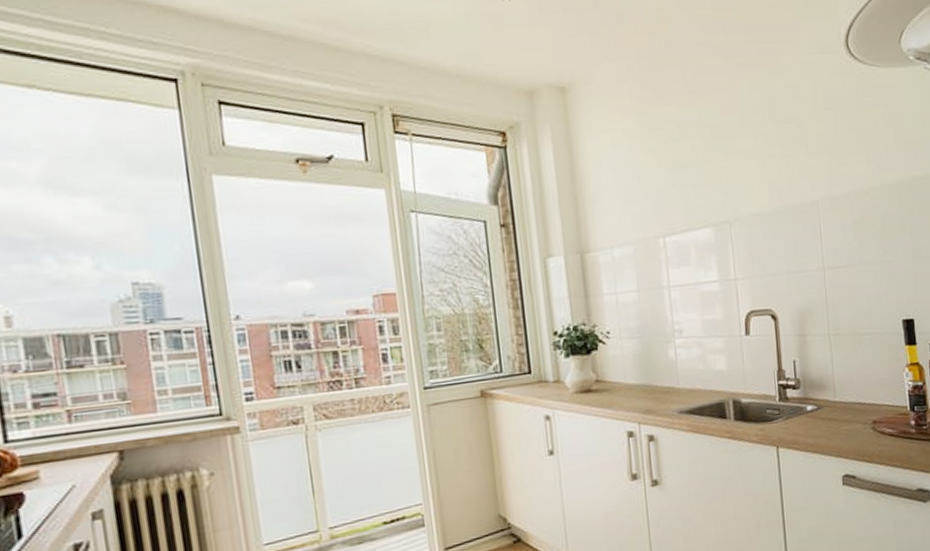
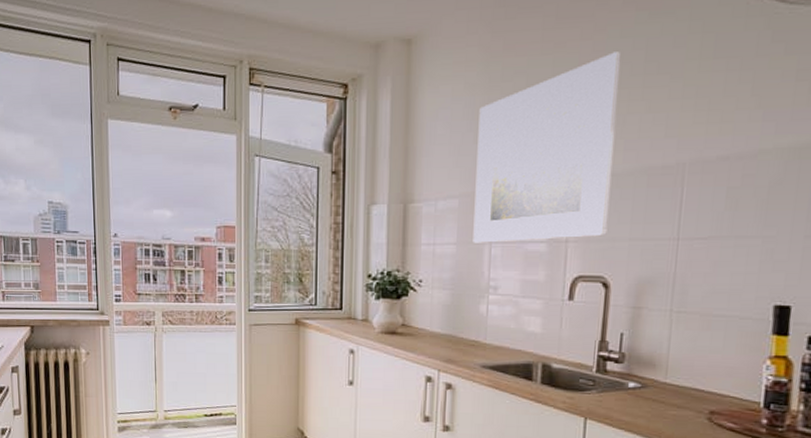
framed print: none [640,103,768,289] -> present [473,52,622,243]

